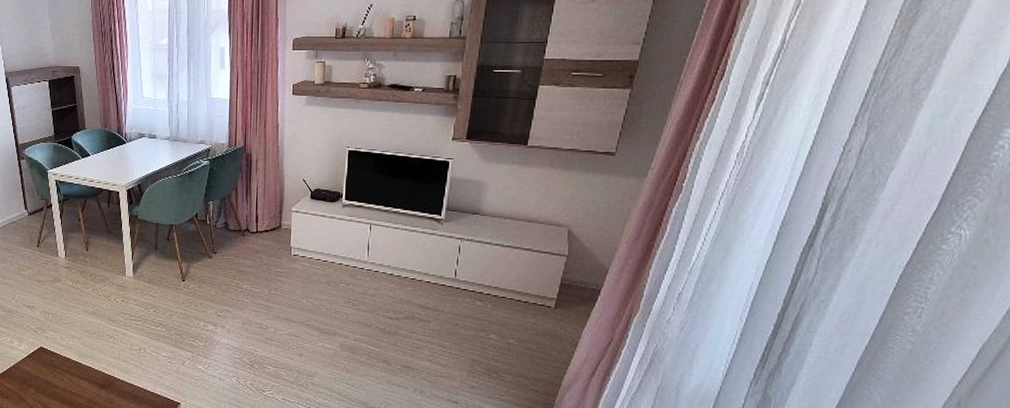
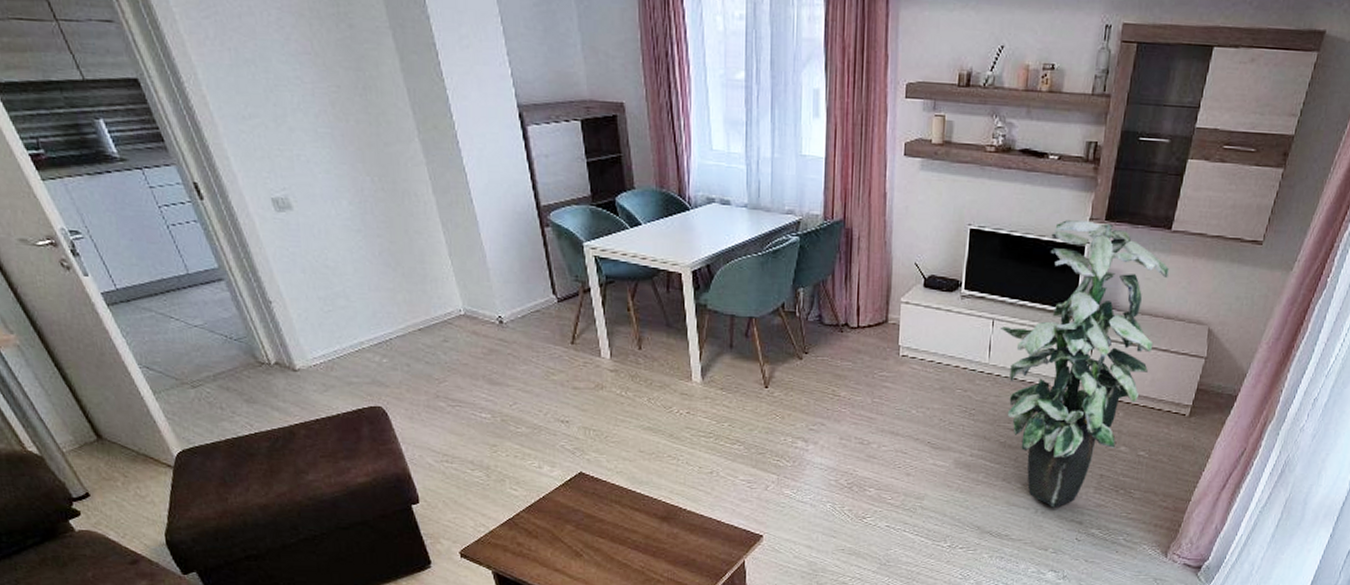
indoor plant: none [377,140,527,388] -> present [1001,220,1169,508]

